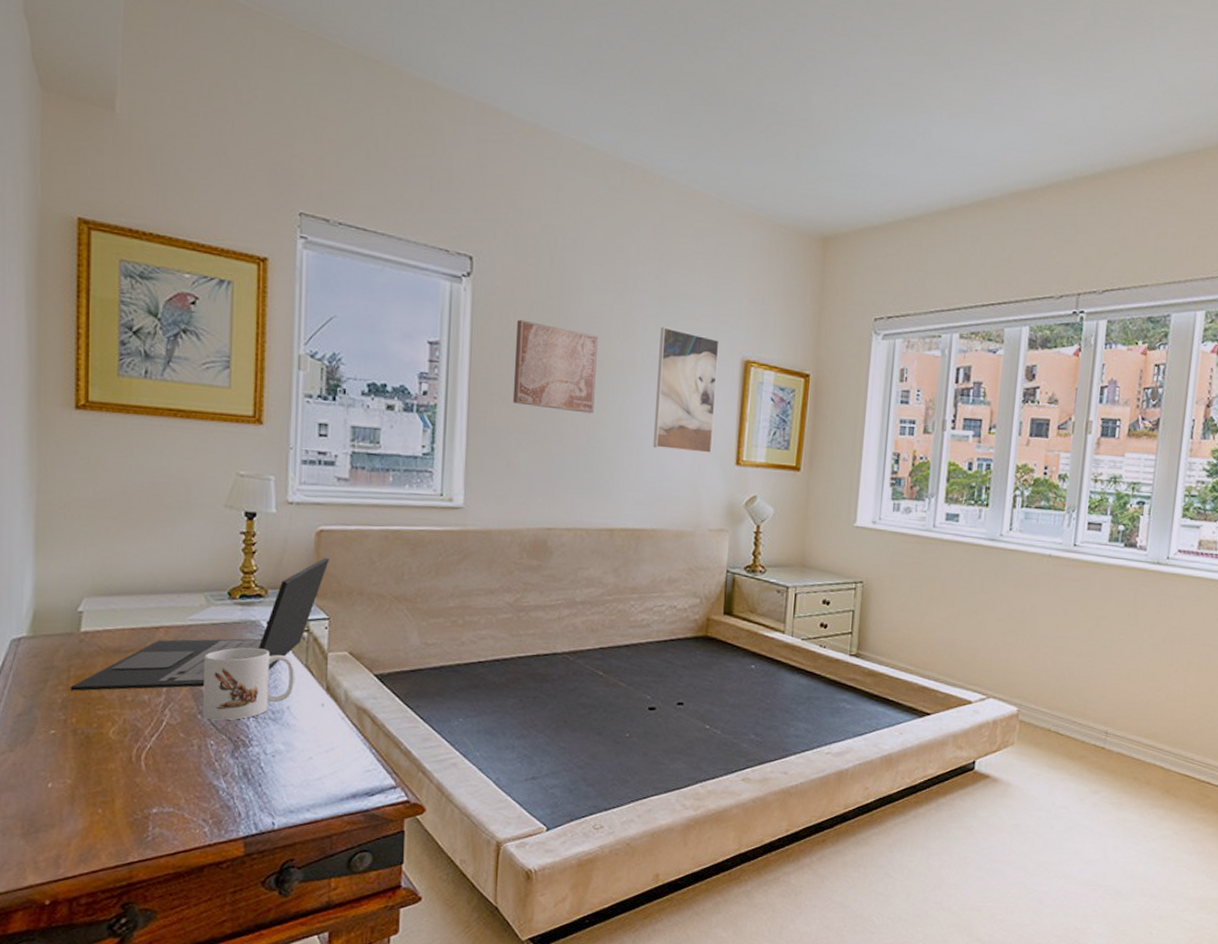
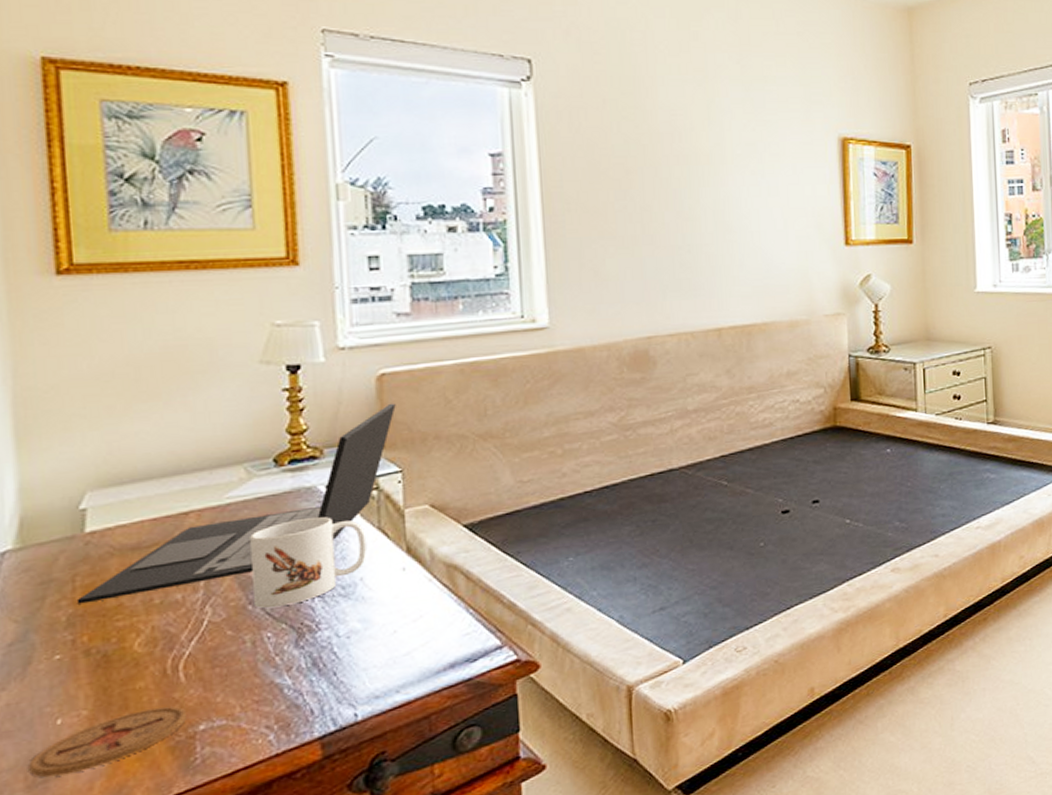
coaster: none [25,788,143,830] -> present [28,706,186,778]
wall art: present [512,319,598,414] -> none [589,120,685,211]
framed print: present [652,327,719,453] -> none [749,113,818,239]

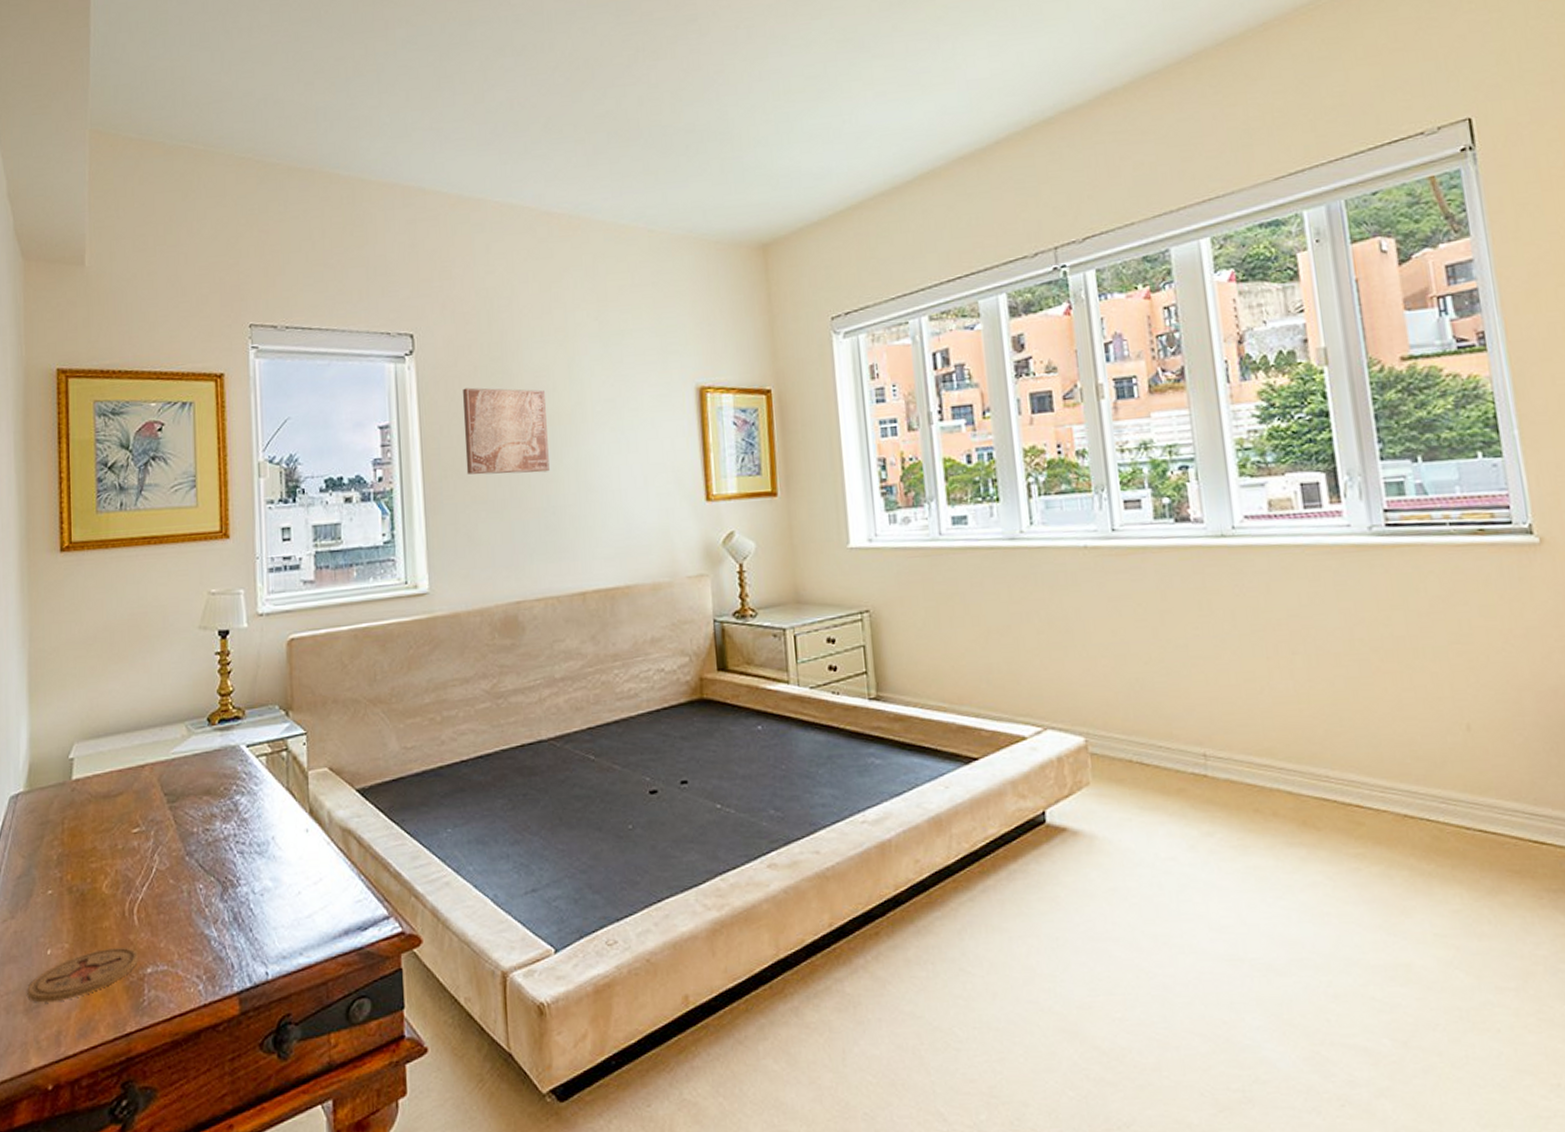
laptop: present [76,403,396,604] -> none [64,667,302,845]
mug: present [250,516,368,609] -> none [188,774,278,861]
wall art: none [589,120,685,211] -> present [463,387,550,475]

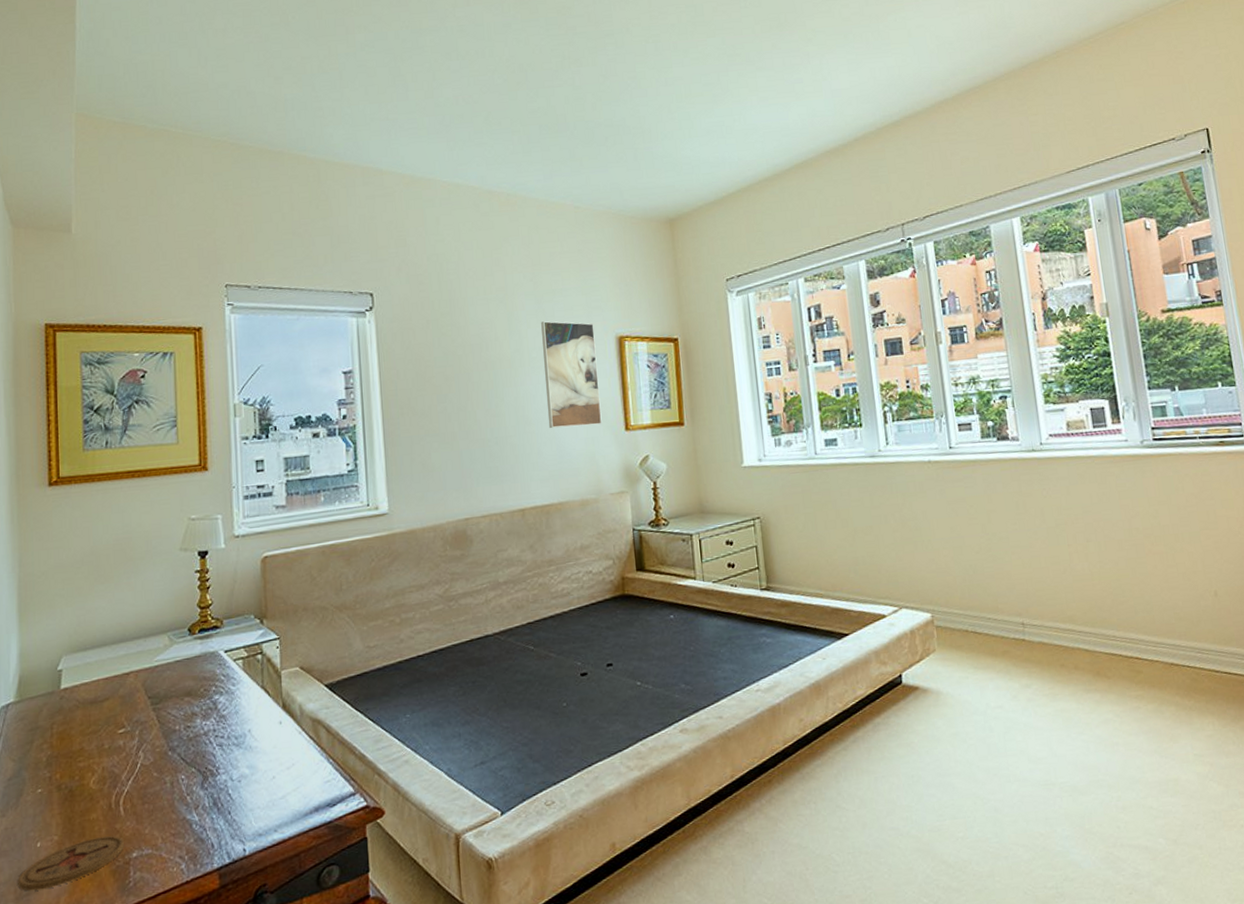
wall art: present [463,387,550,475] -> none [417,338,493,412]
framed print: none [607,368,679,497] -> present [541,321,602,429]

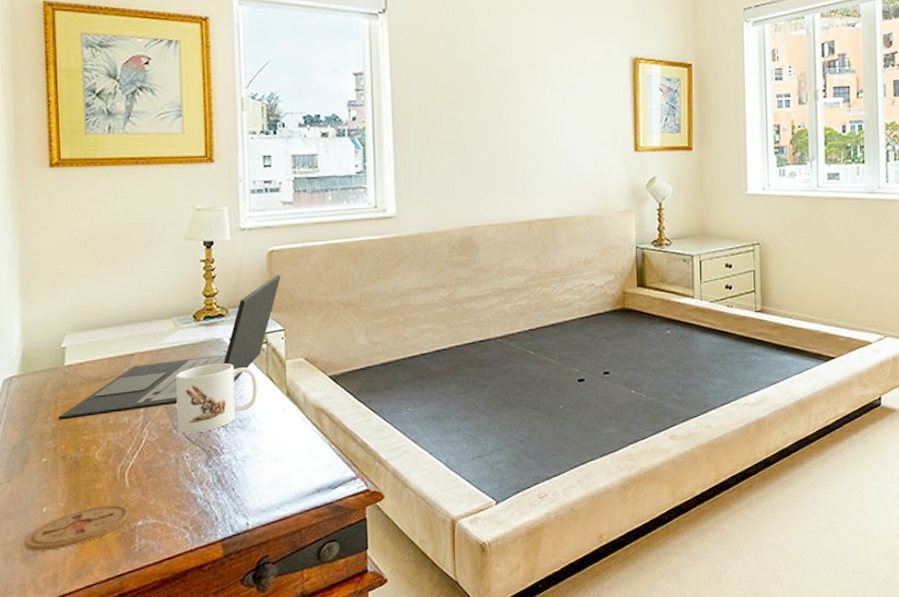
laptop: none [53,580,275,748] -> present [58,274,281,420]
mug: none [171,677,254,755] -> present [176,363,259,434]
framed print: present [541,321,602,429] -> none [556,37,612,145]

